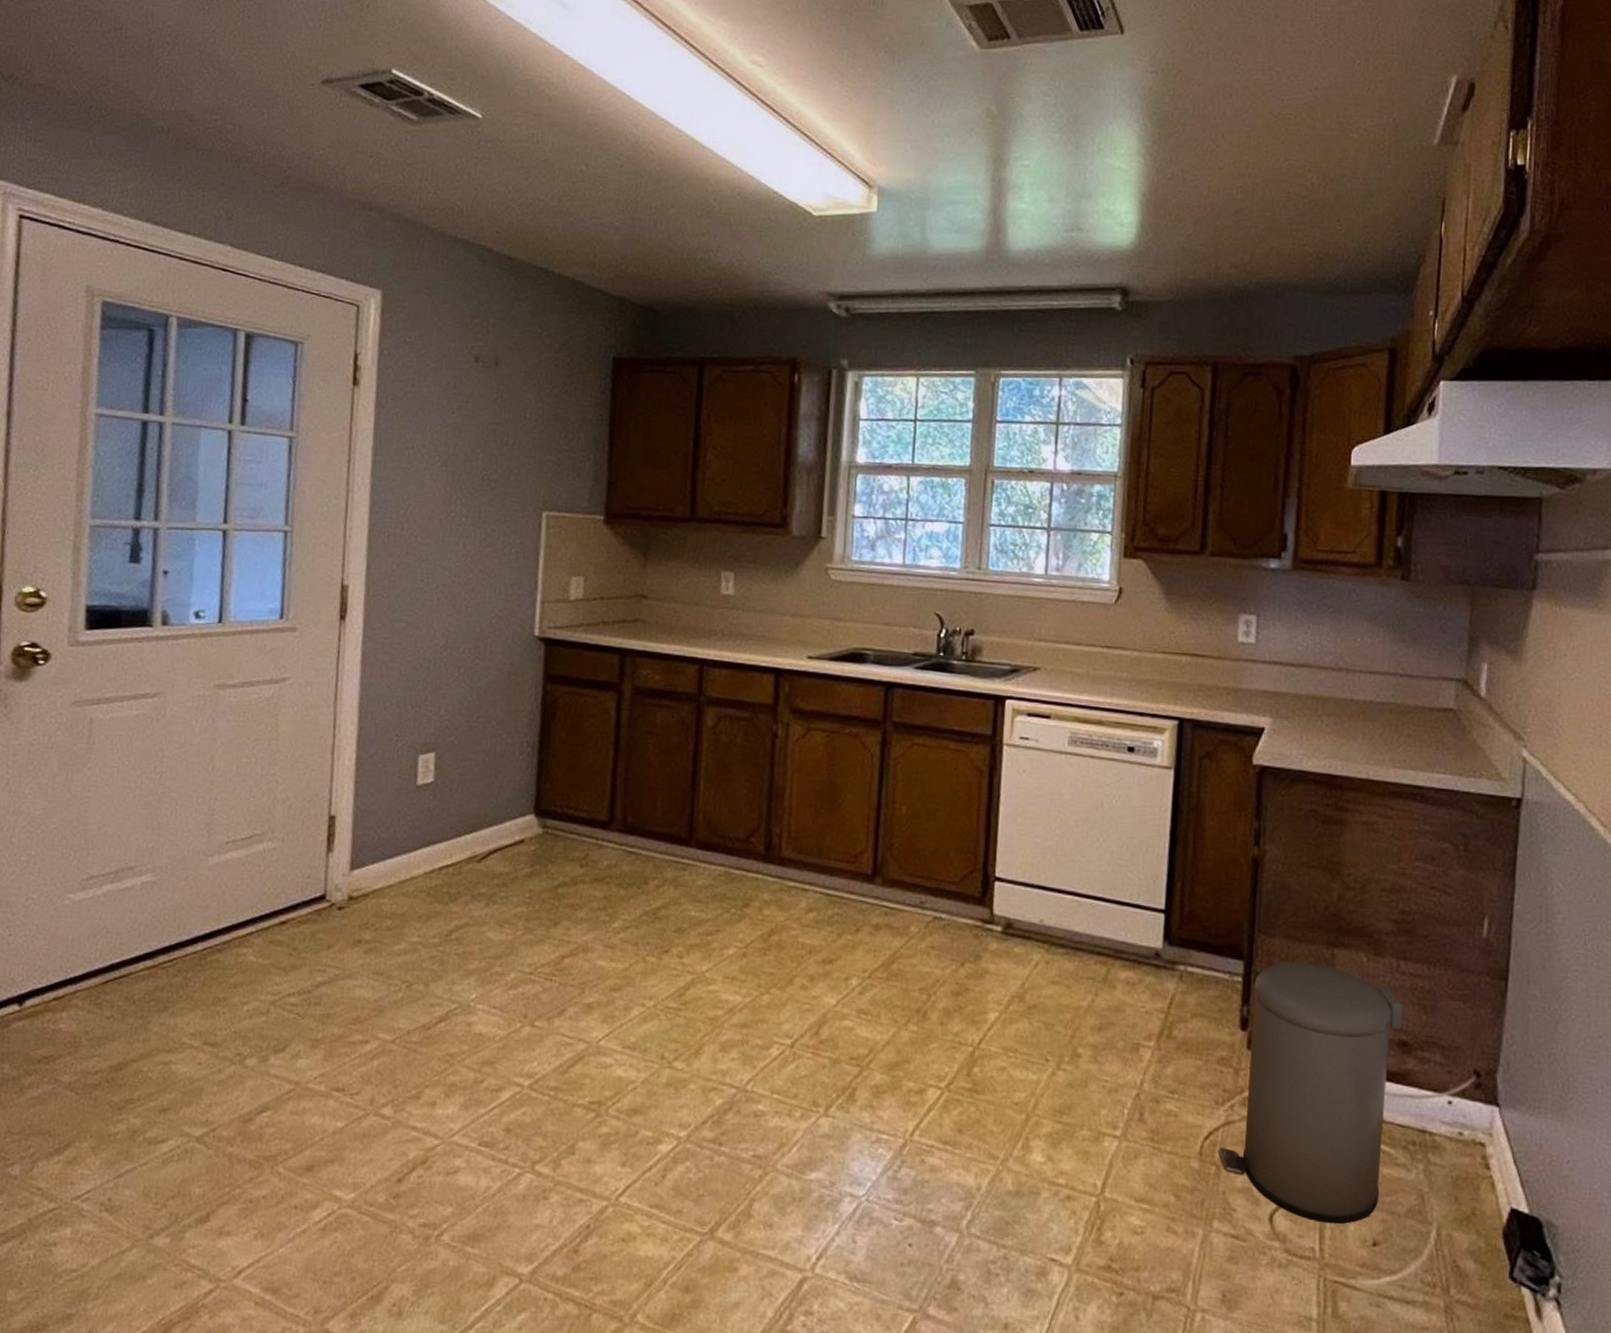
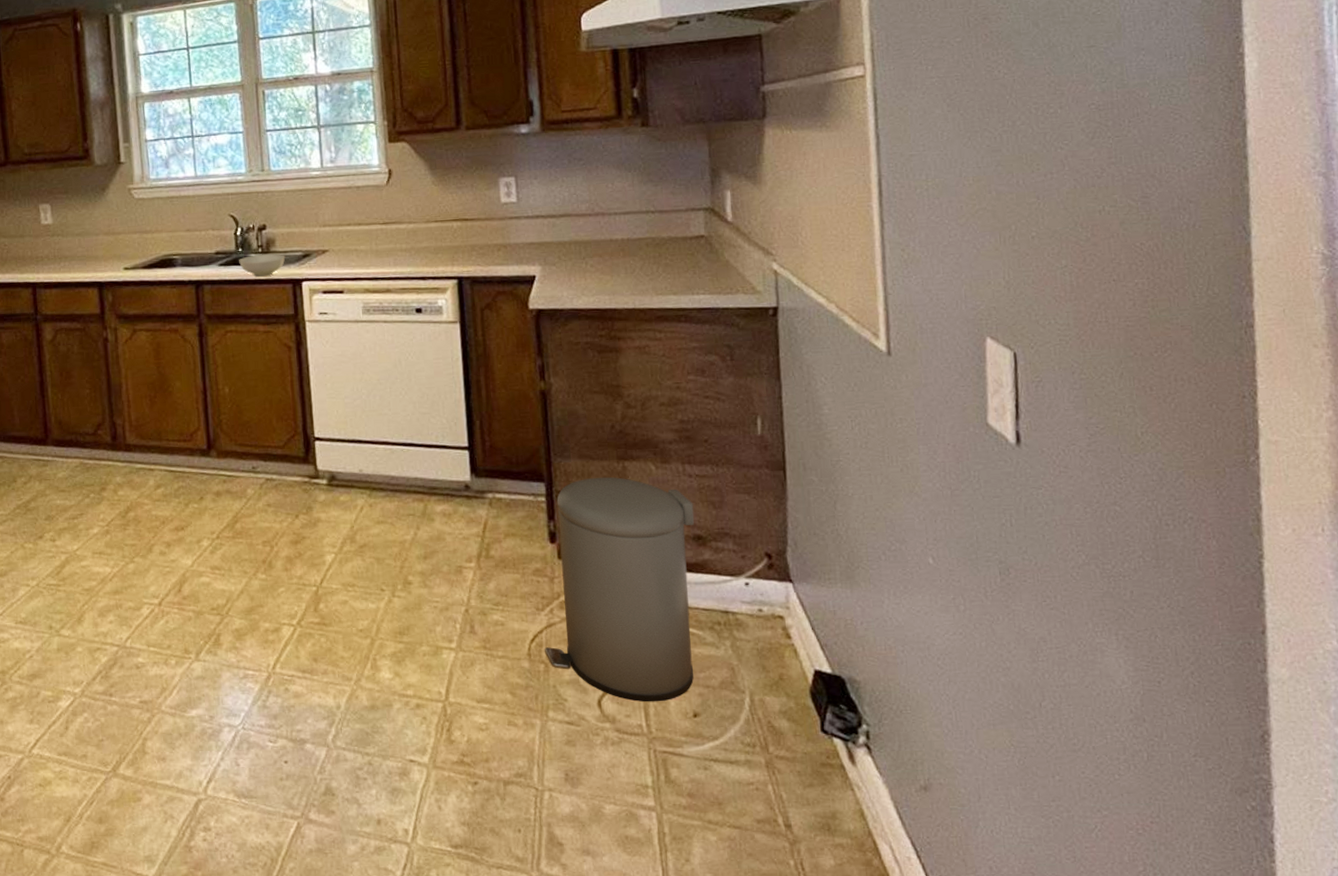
bowl: none [938,662,991,688] -> present [239,254,286,277]

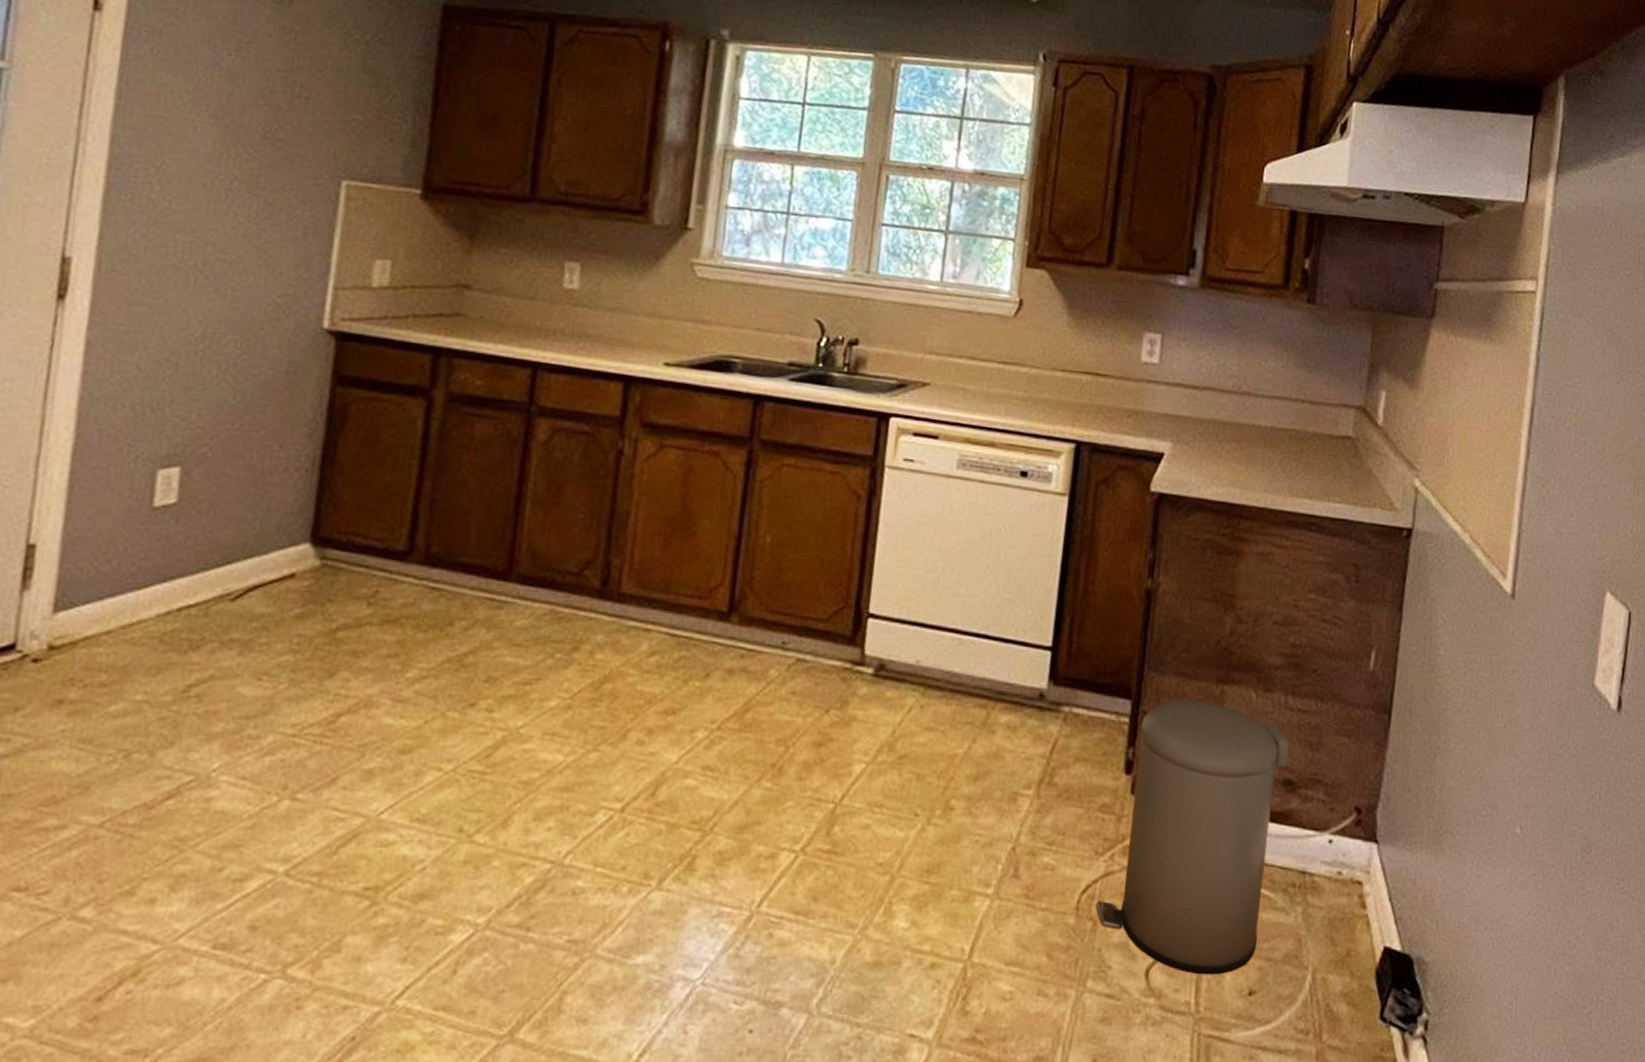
bowl: present [239,254,286,277] -> none [816,374,876,403]

